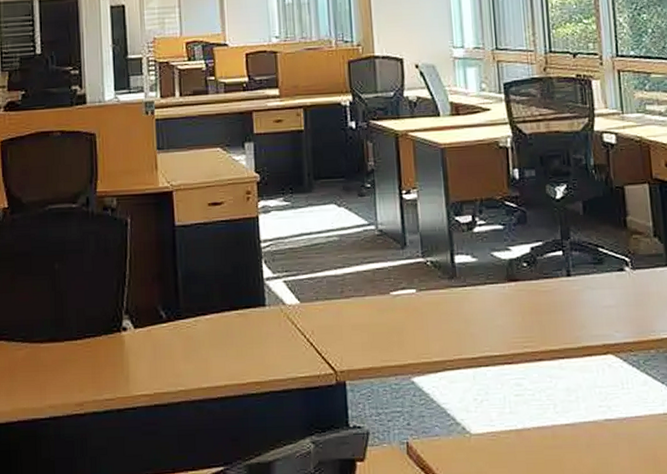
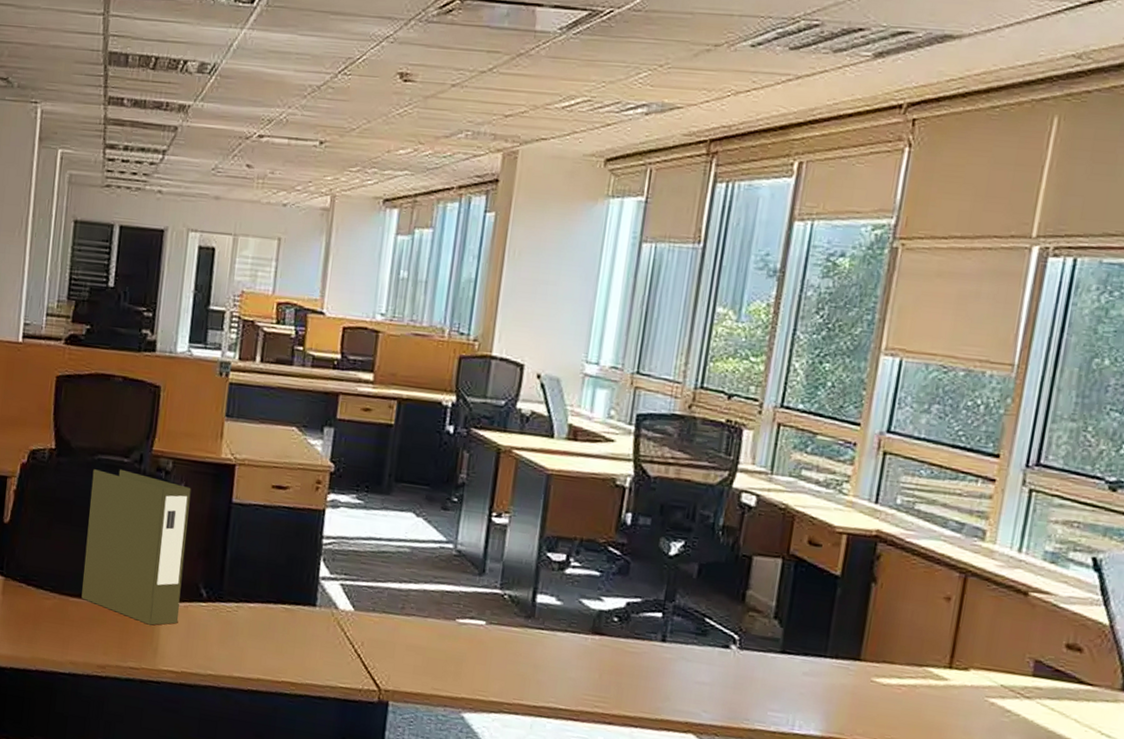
binder: none [45,214,144,355] -> present [81,469,191,626]

